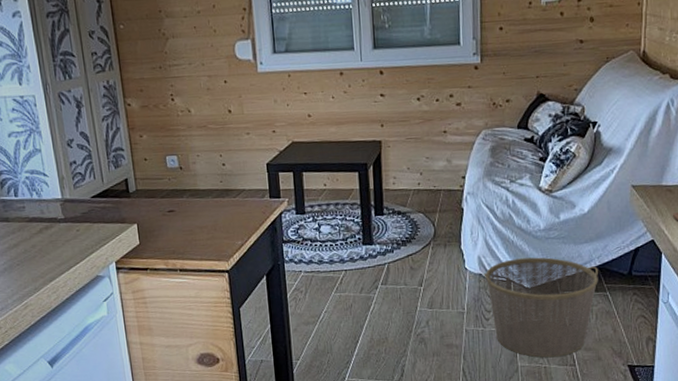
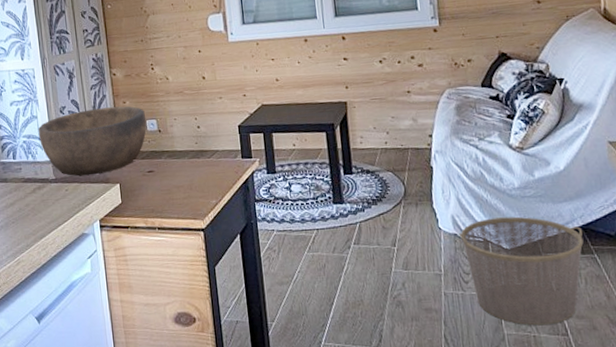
bowl: none [42,140,167,216] -> present [38,106,147,176]

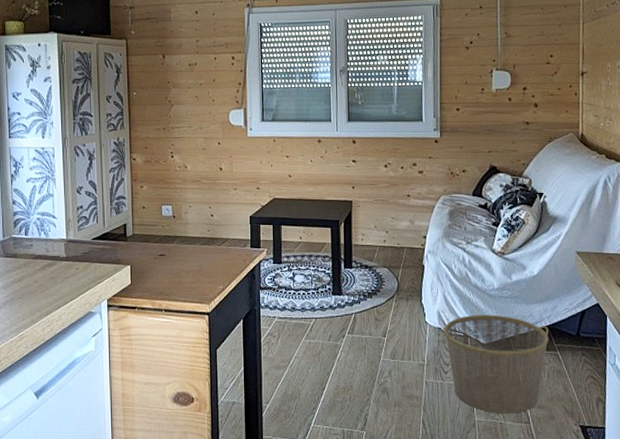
bowl: present [38,106,147,176] -> none [53,190,162,256]

